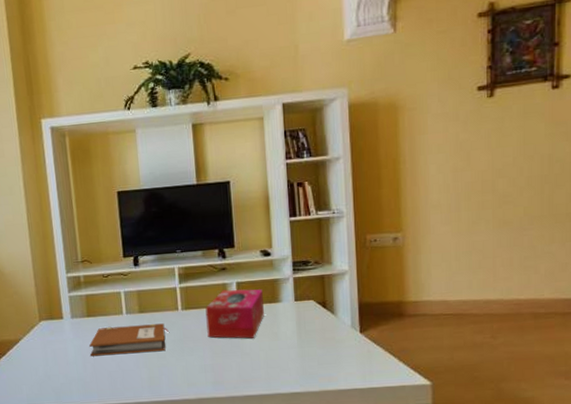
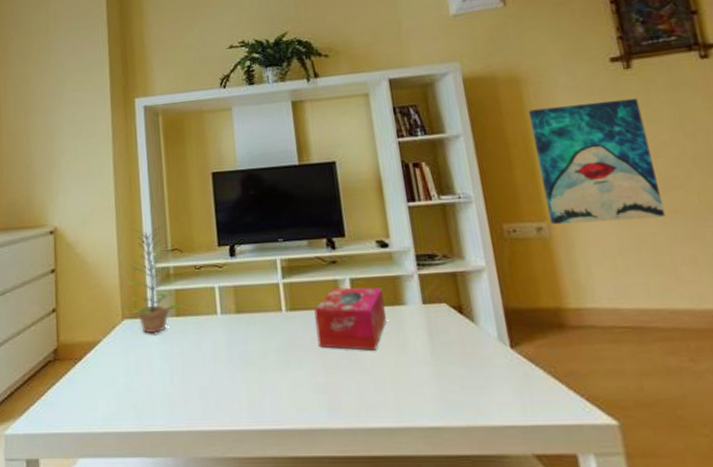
plant: none [42,241,96,332] -> present [127,226,186,334]
notebook: present [89,323,169,357] -> none [178,327,271,367]
wall art: none [401,124,496,235] -> present [528,98,666,225]

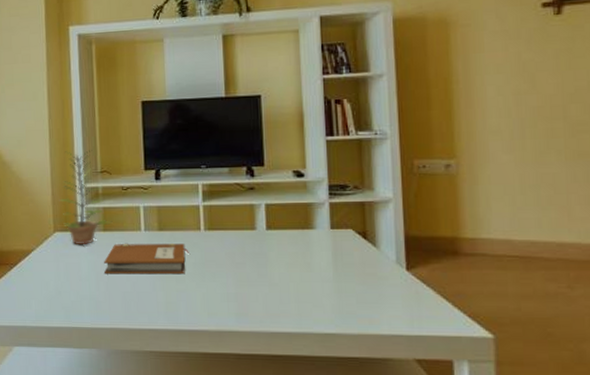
notebook: none [178,327,271,367] -> present [104,244,189,274]
tissue box: present [314,287,386,351] -> none [230,211,296,267]
wall art: present [528,98,666,225] -> none [453,44,570,163]

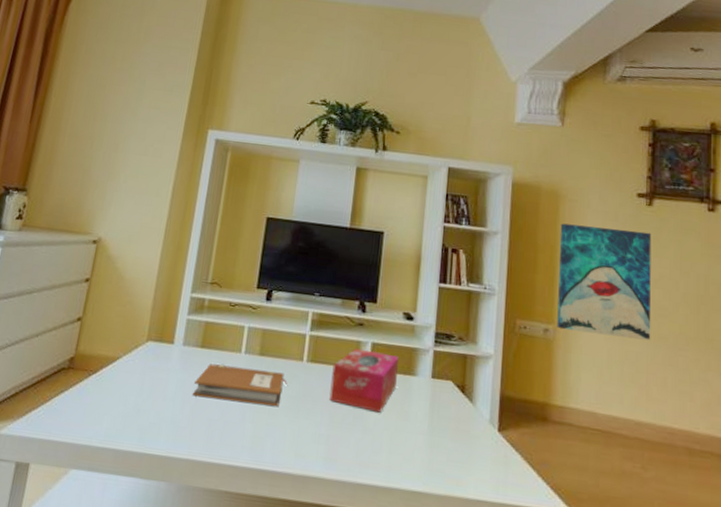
plant: present [59,150,113,245] -> none [159,255,213,360]
tissue box: none [230,211,296,267] -> present [329,348,399,413]
wall art: none [453,44,570,163] -> present [557,223,652,341]

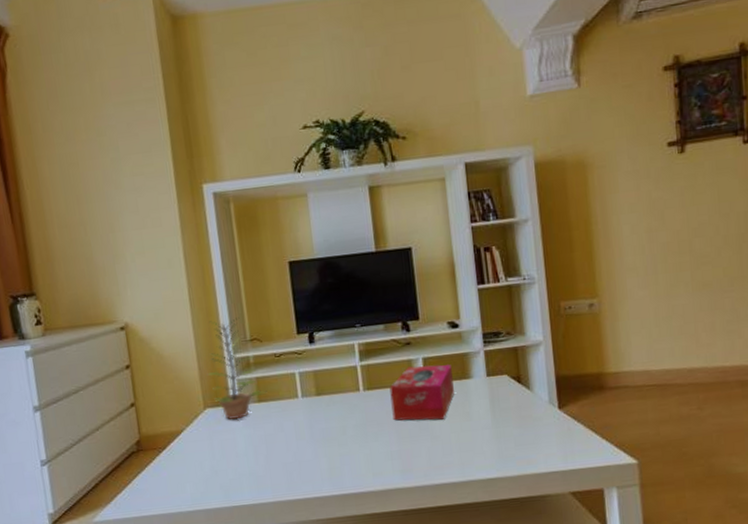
plant: none [159,255,213,360] -> present [207,317,268,421]
notebook: present [193,363,287,406] -> none [261,406,350,447]
wall art: present [557,223,652,341] -> none [591,181,696,301]

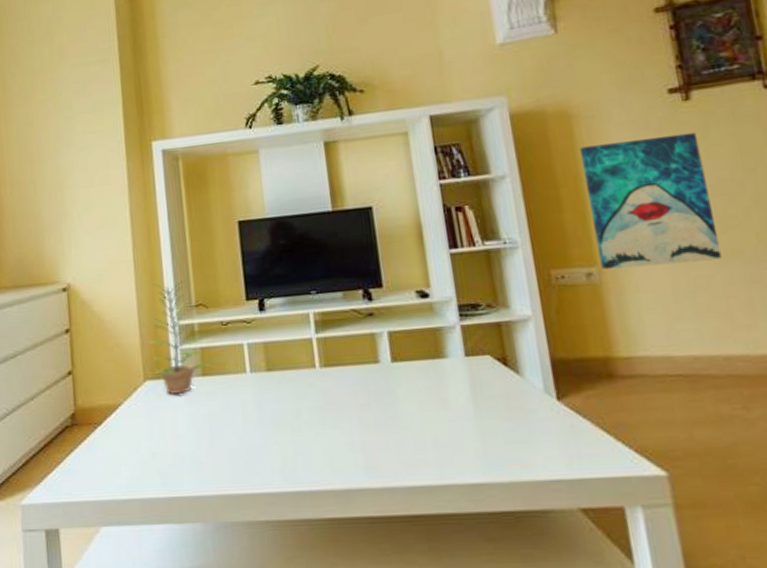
tissue box: present [389,364,454,421] -> none [350,340,427,407]
wall art: none [591,181,696,301] -> present [579,132,723,270]

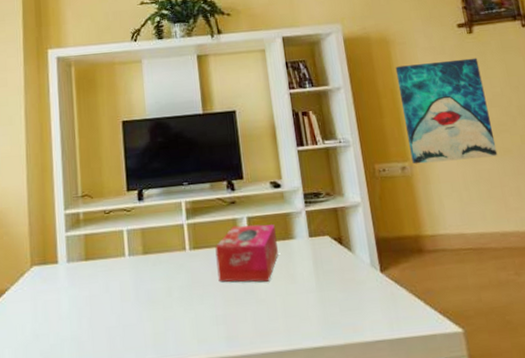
plant: present [148,280,213,396] -> none [36,174,95,280]
tissue box: none [350,340,427,407] -> present [215,224,278,282]

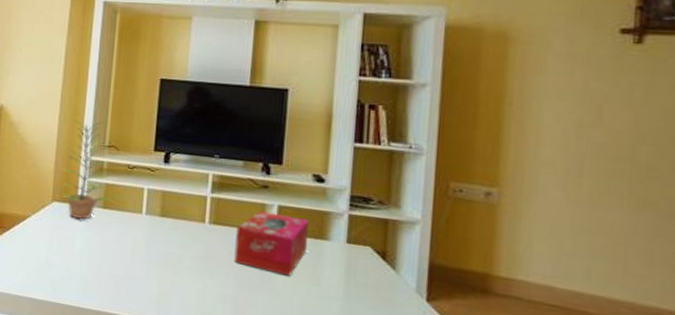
plant: none [36,174,95,280] -> present [61,119,114,219]
wall art: present [395,58,498,164] -> none [502,71,640,207]

